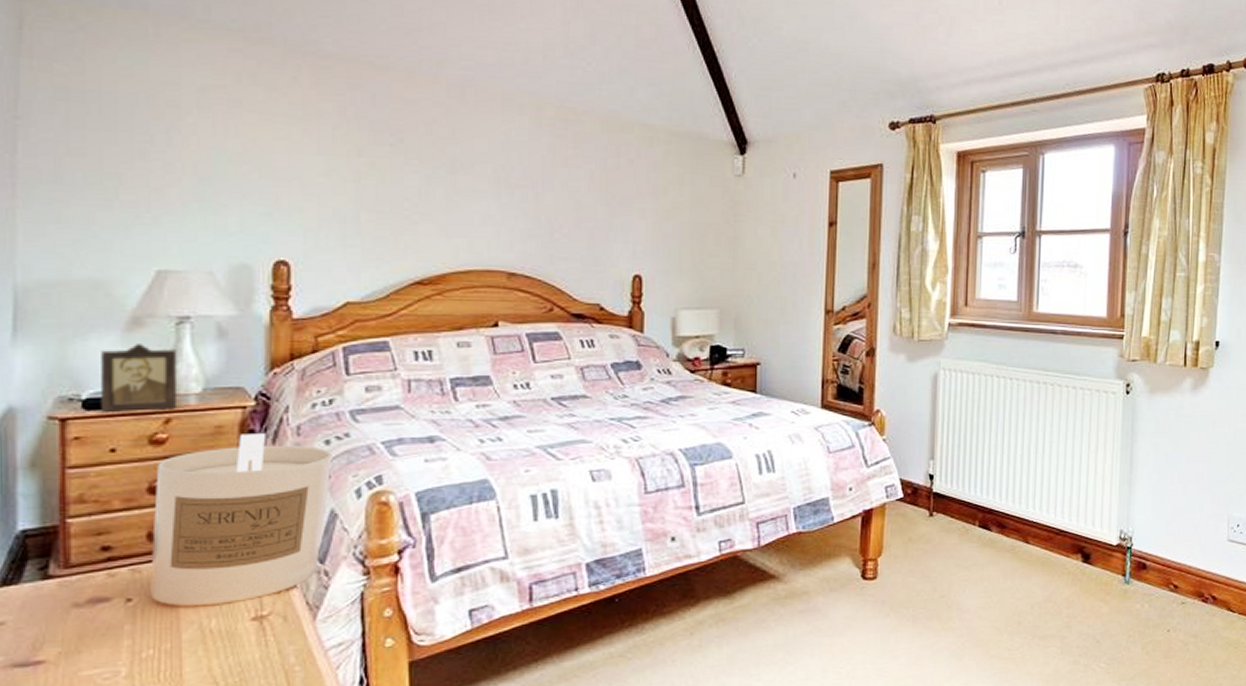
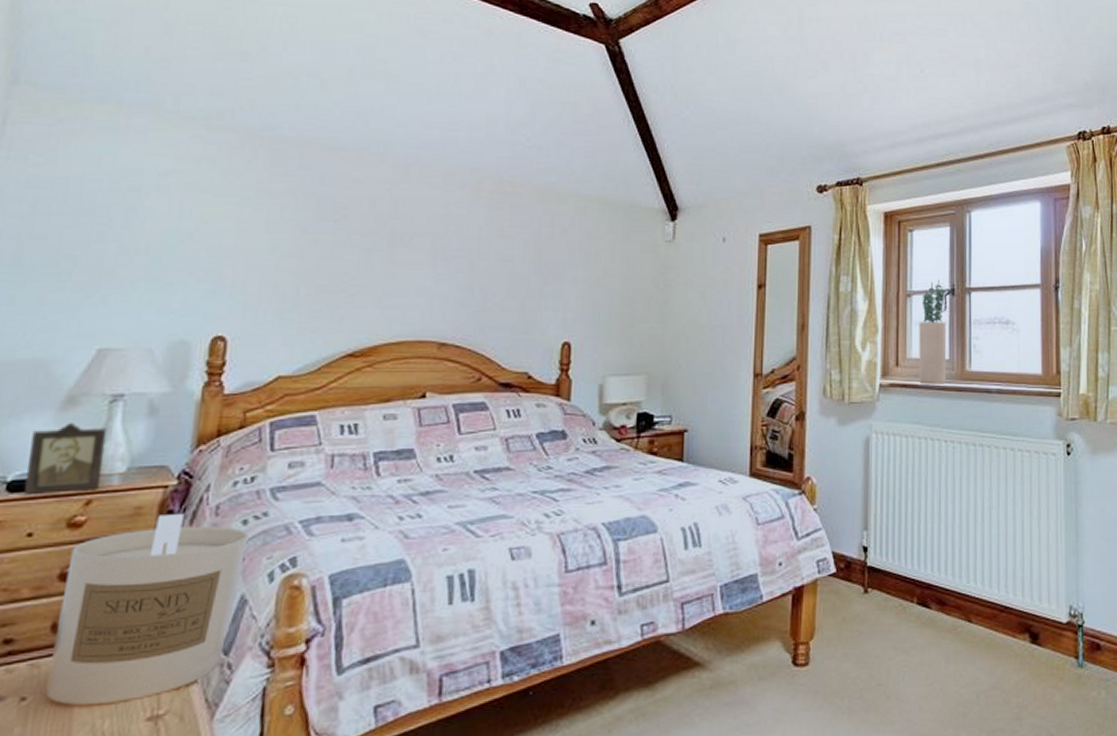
vase: none [987,222,1016,325] -> present [919,280,947,384]

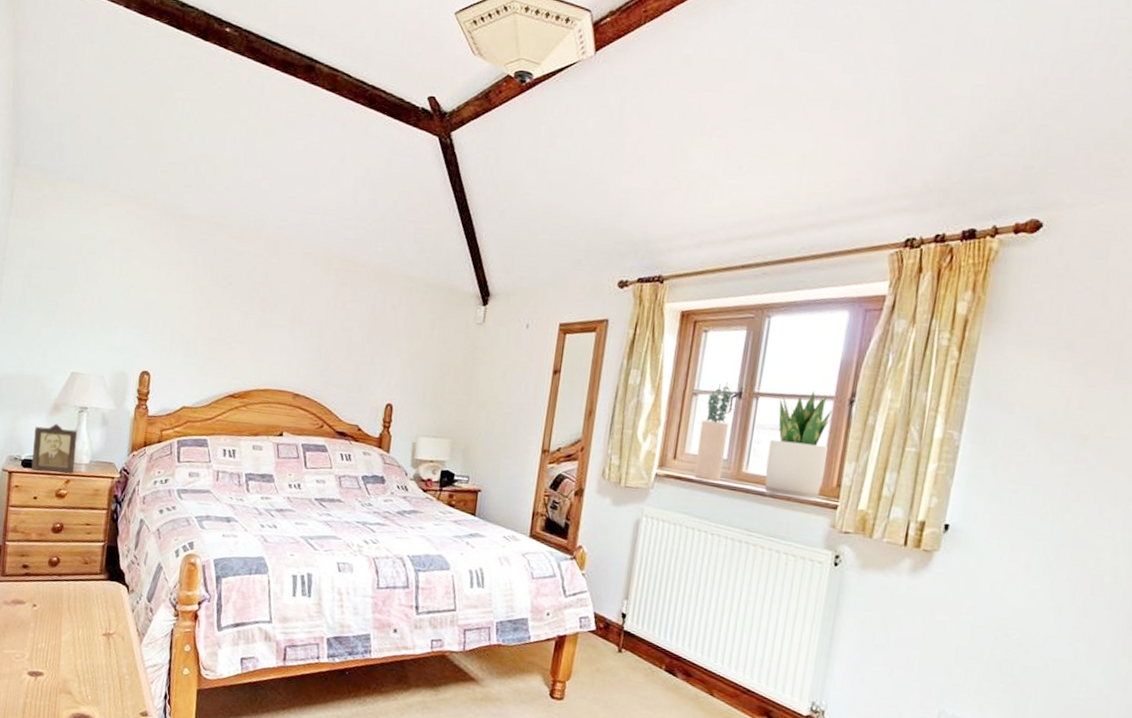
candle: present [45,513,249,706] -> none [46,497,164,621]
planter: none [987,281,1044,390] -> present [764,391,832,500]

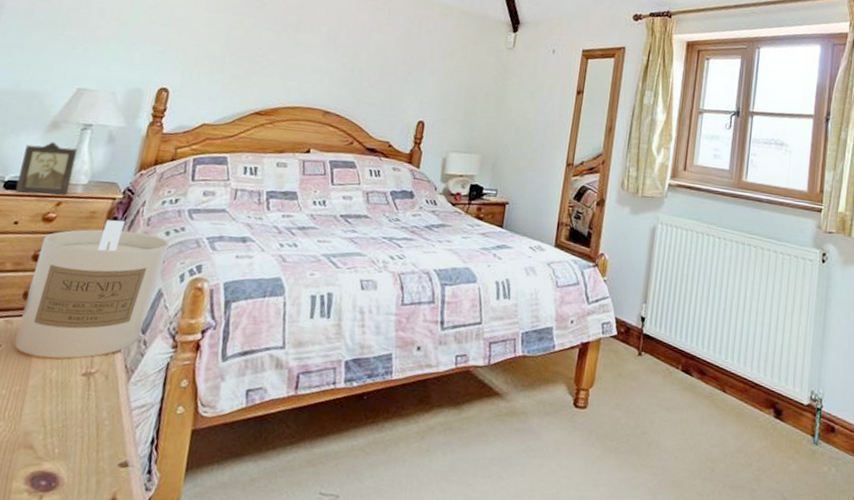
candle: none [46,497,164,621] -> present [14,220,170,359]
vase: present [694,382,732,482] -> none [702,102,731,190]
planter: present [764,391,832,500] -> none [761,111,813,204]

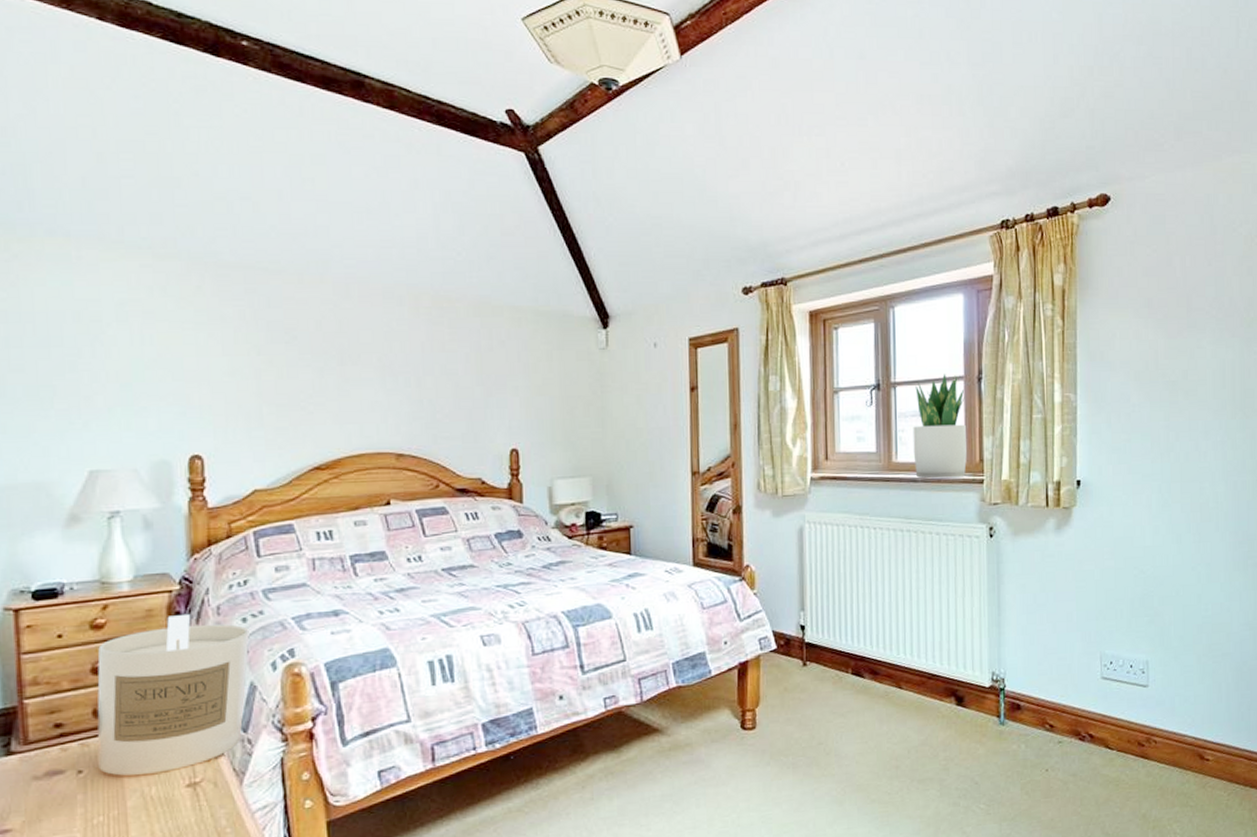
photo frame: present [15,142,78,195] -> none [45,538,112,603]
planter: none [761,111,813,204] -> present [913,374,967,479]

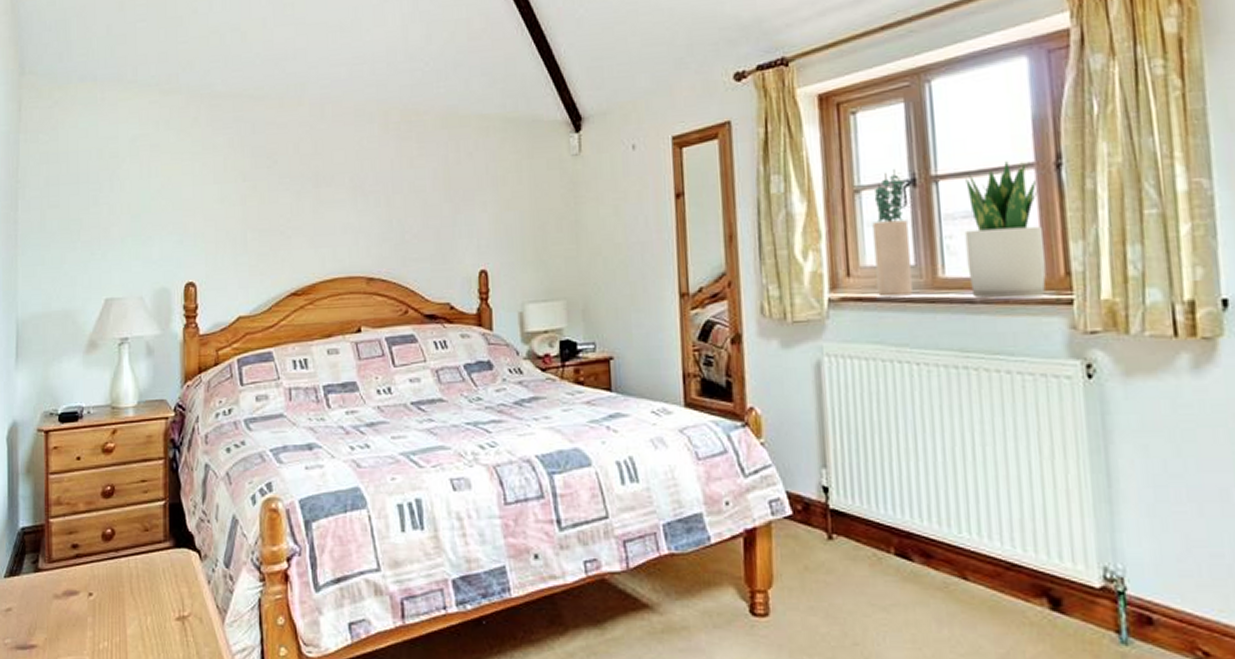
candle: present [97,613,250,776] -> none [104,441,233,604]
vase: none [846,376,874,476] -> present [872,169,913,297]

